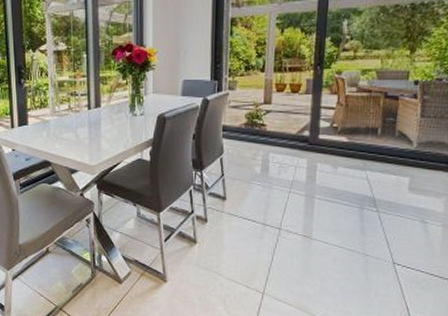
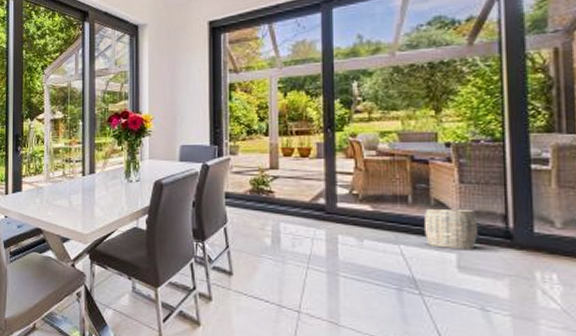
woven basket: none [387,139,430,173] -> present [423,208,477,249]

